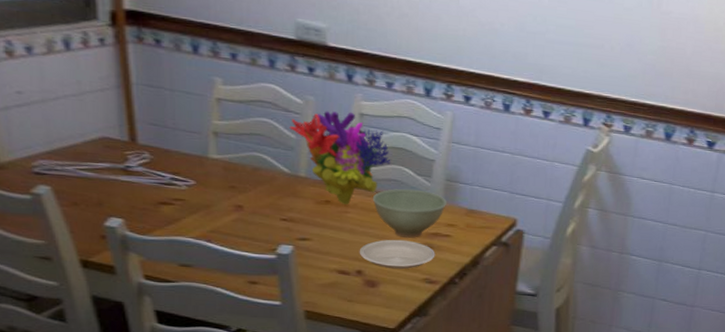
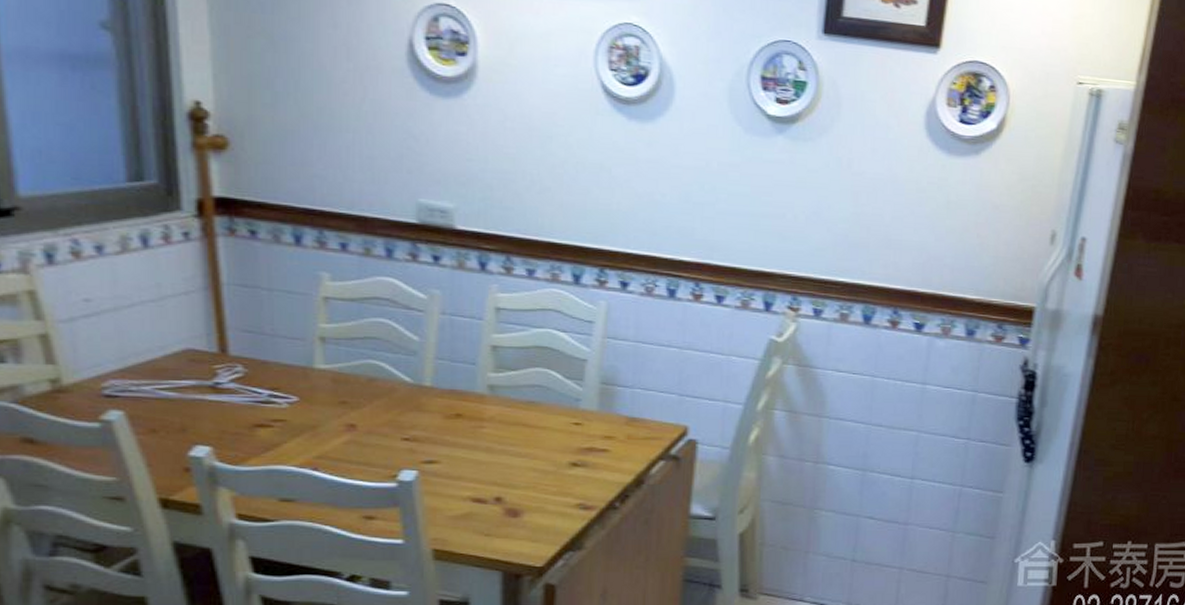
flower arrangement: present [289,111,391,204] -> none [411,306,534,418]
plate: present [359,239,435,270] -> none [497,457,590,494]
bowl: present [372,188,447,238] -> none [512,395,602,455]

